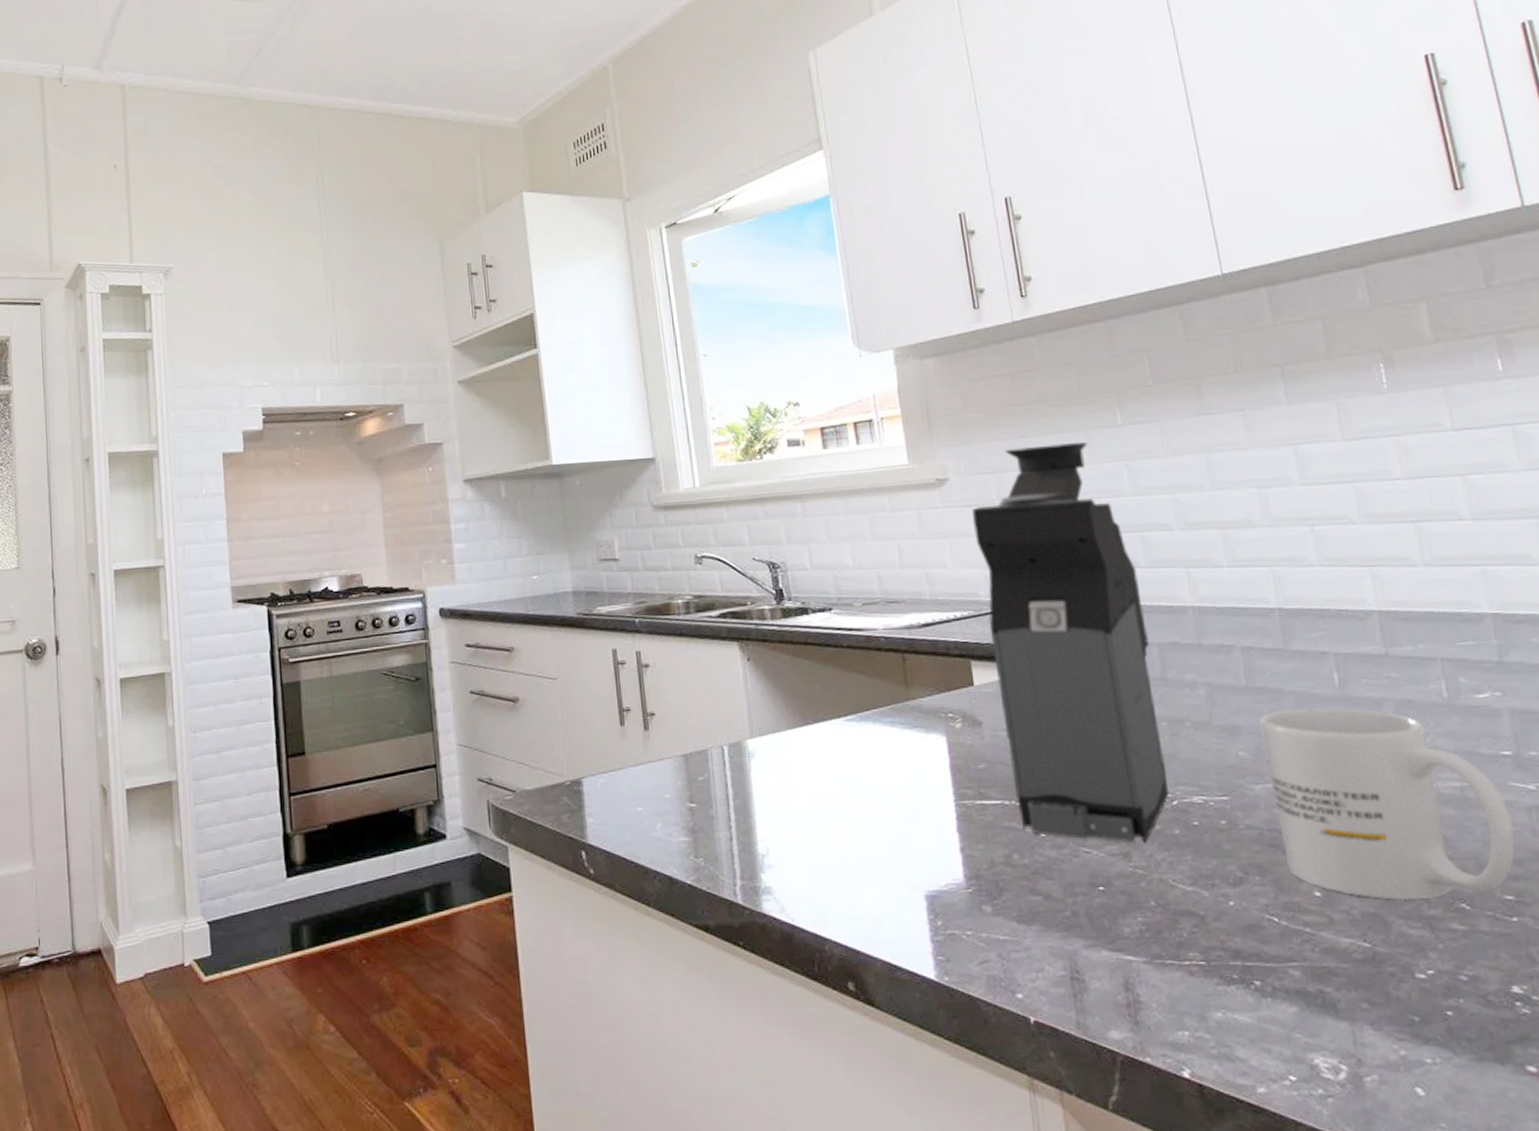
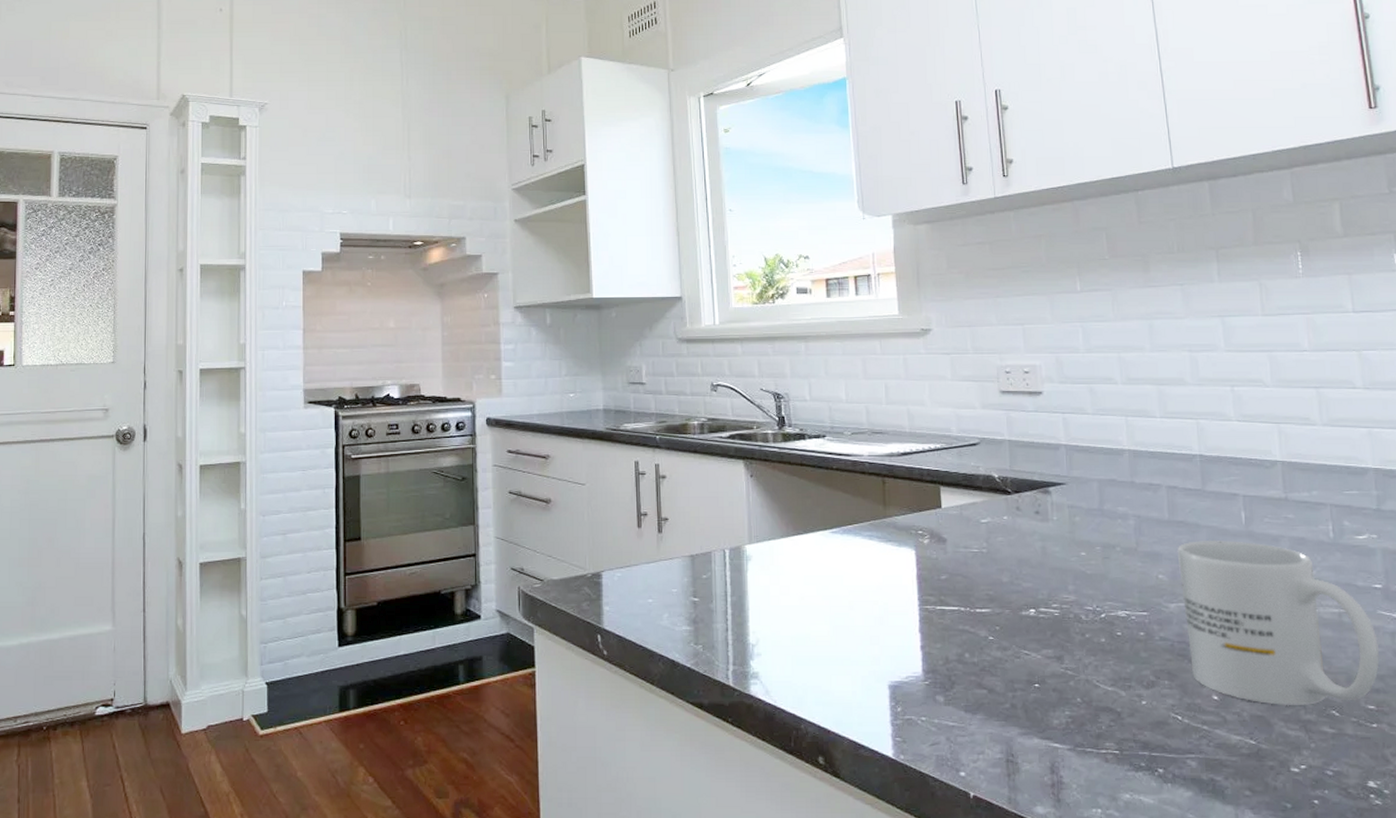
coffee maker: present [972,442,1170,844] -> none [950,304,1099,649]

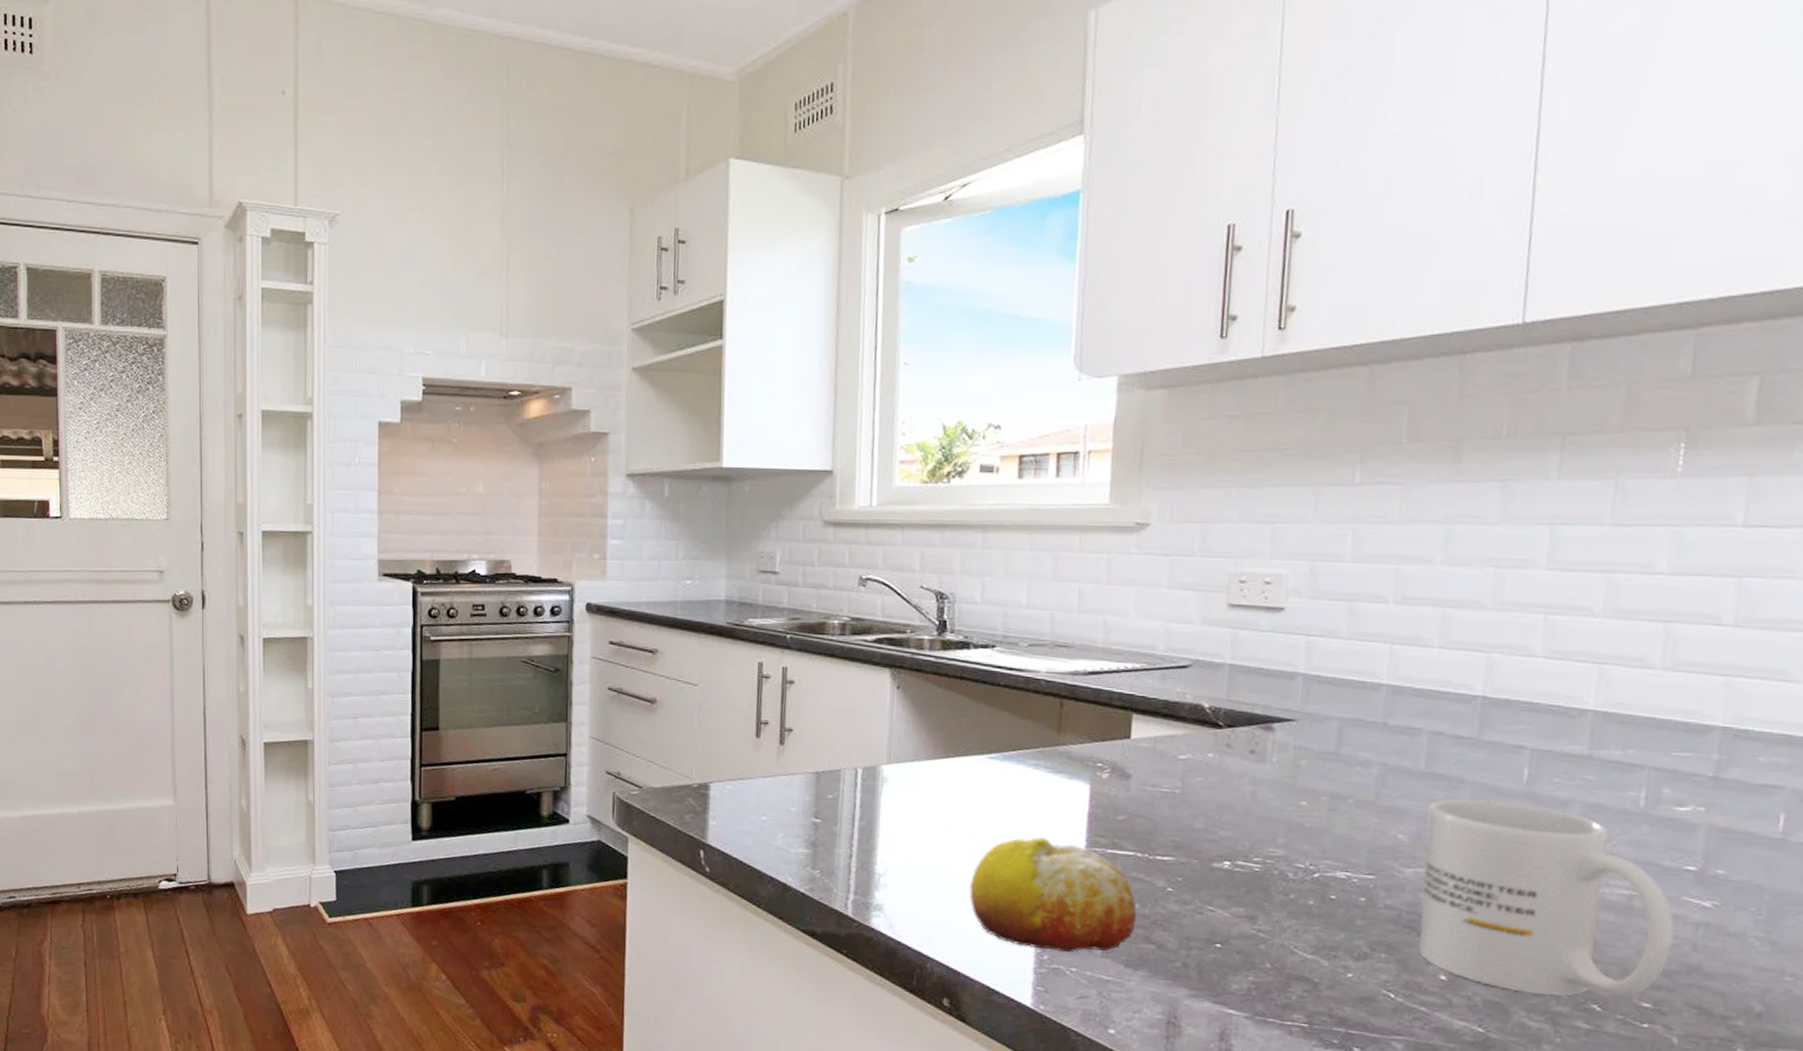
fruit: none [828,599,969,704] -> present [969,837,1137,953]

